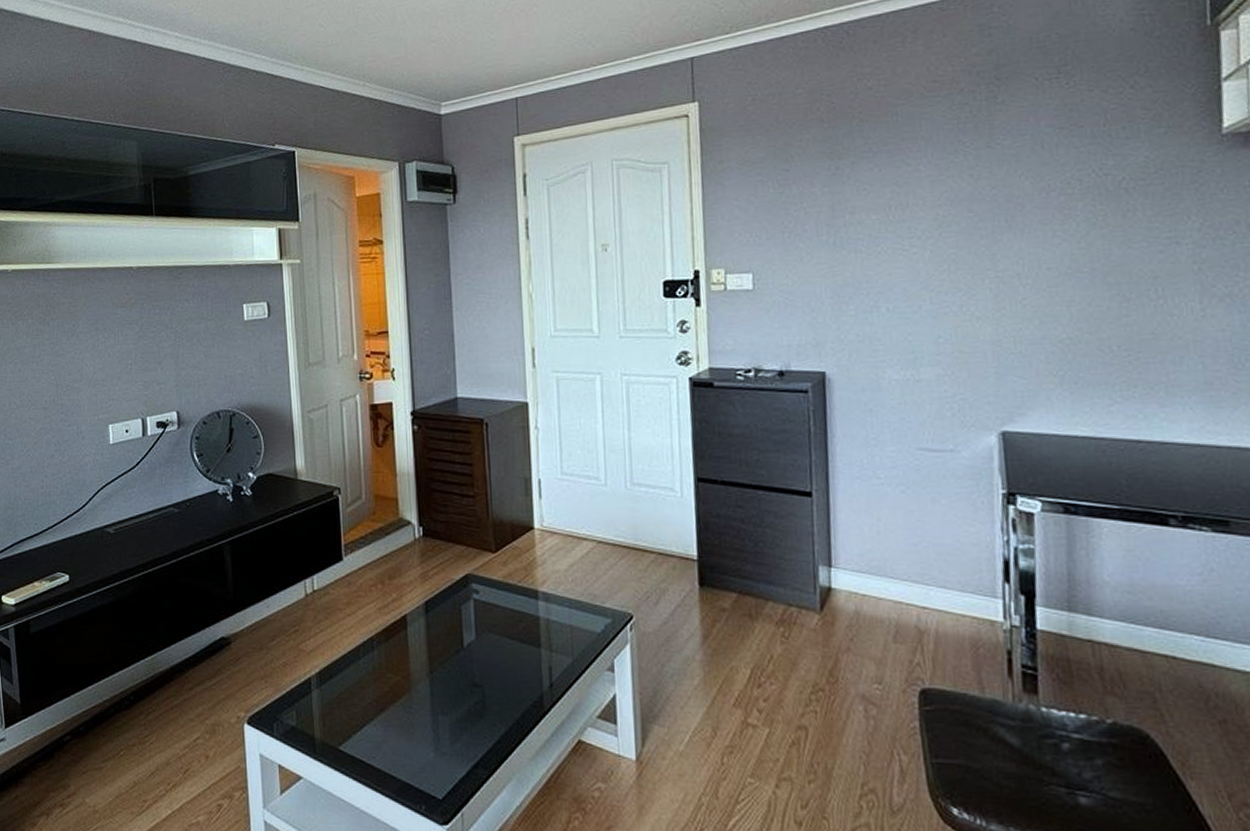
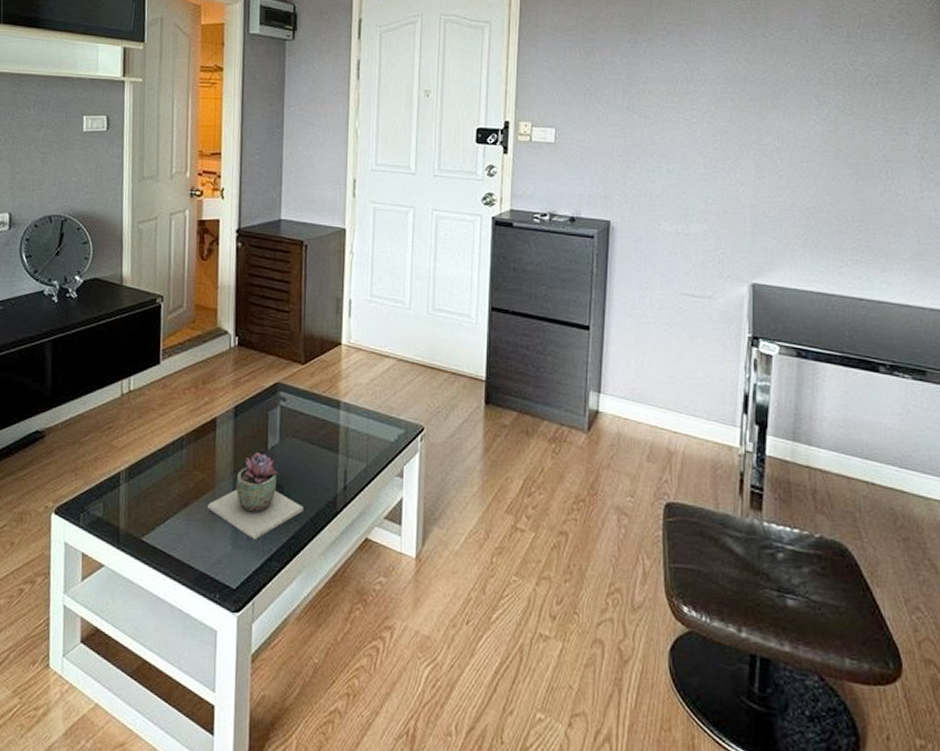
succulent plant: none [405,651,508,745] -> present [208,452,304,539]

